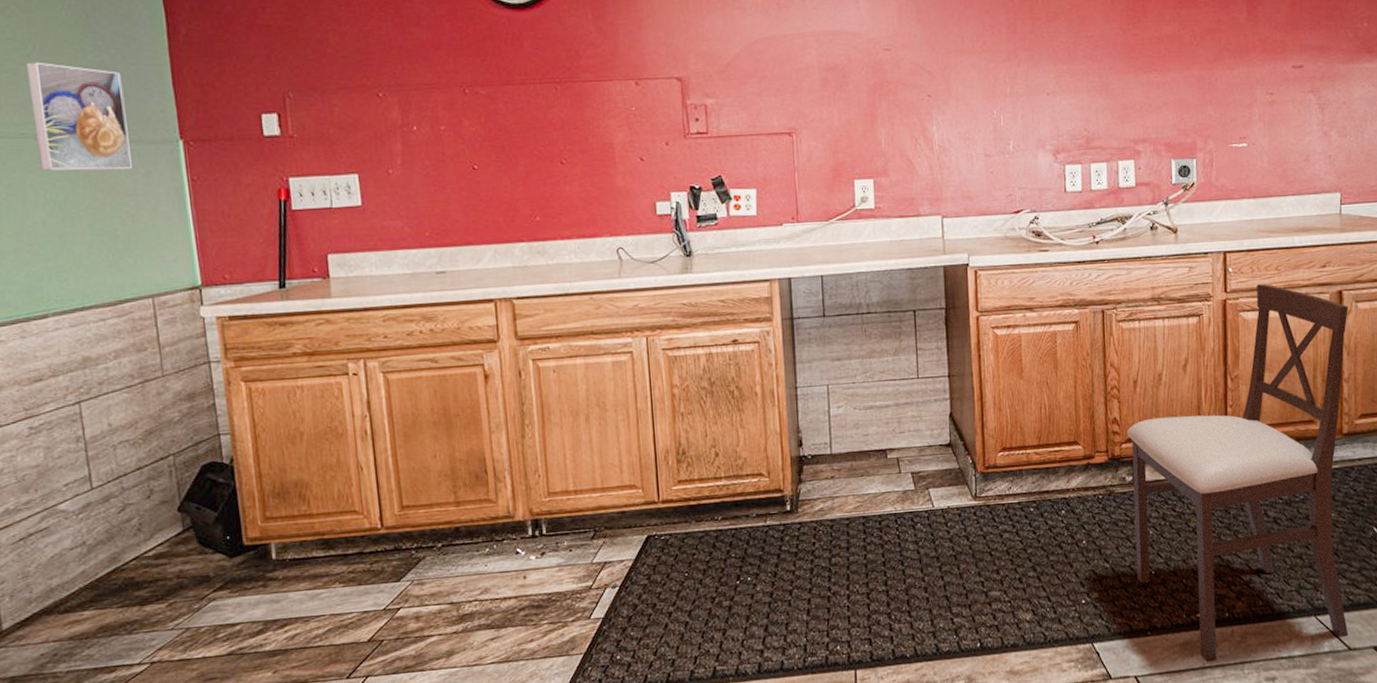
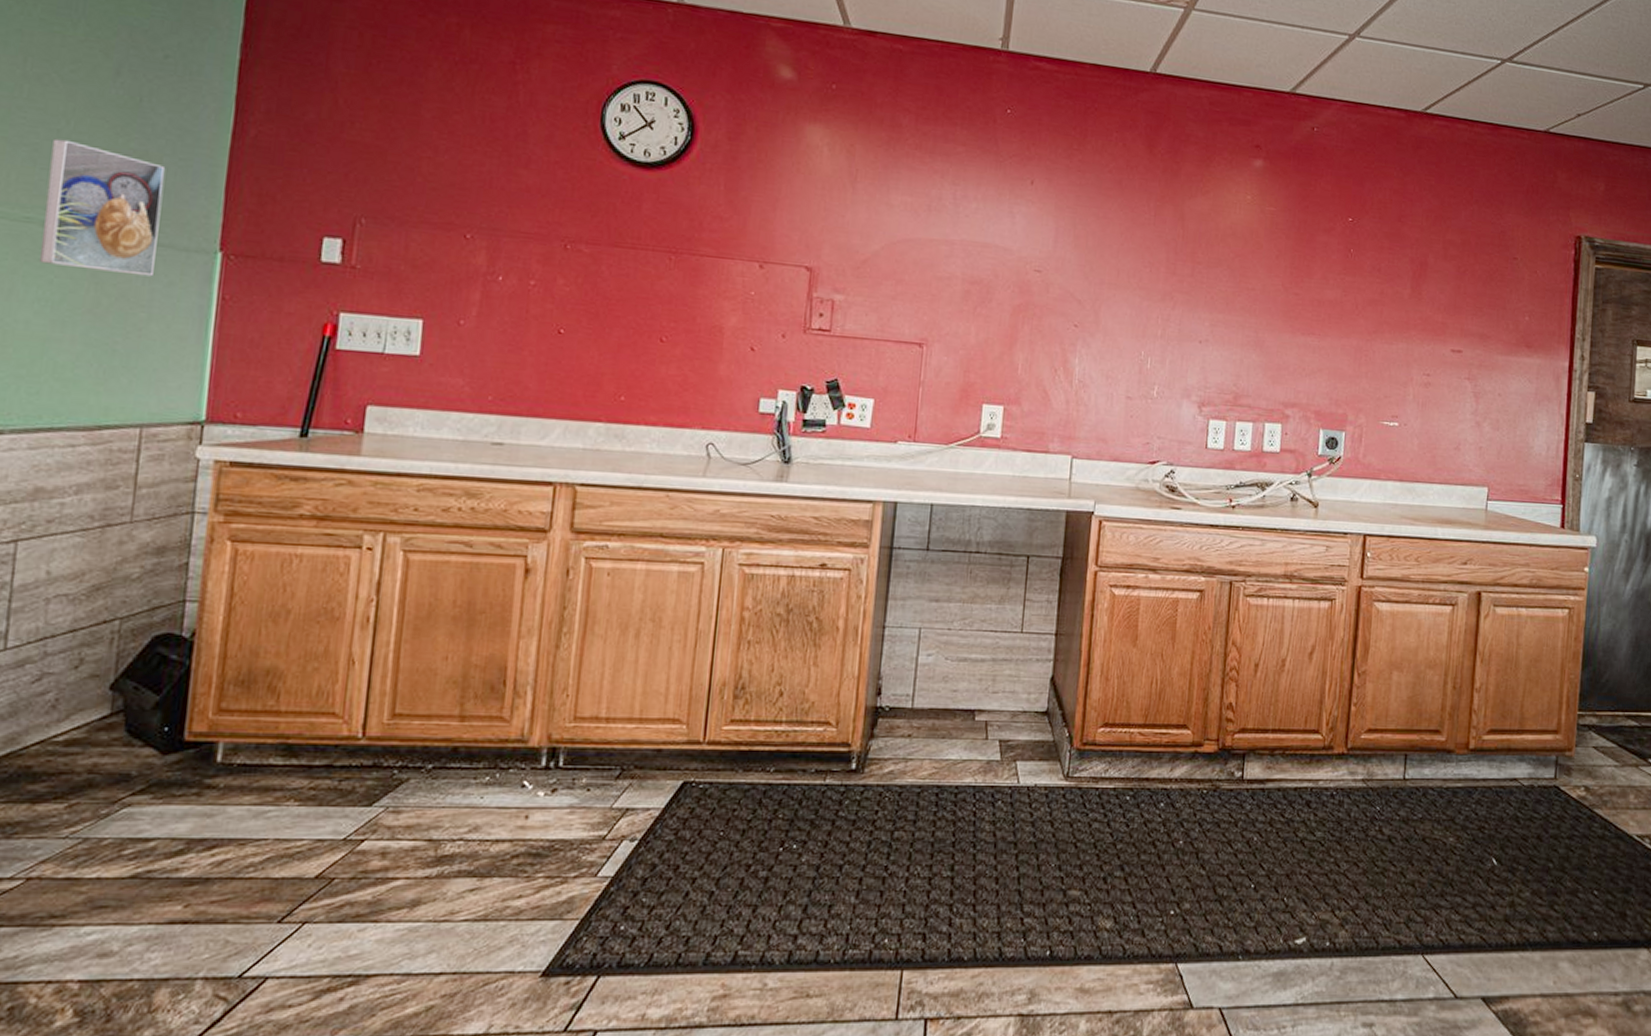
chair: present [1126,284,1349,662] -> none [1234,574,1486,998]

